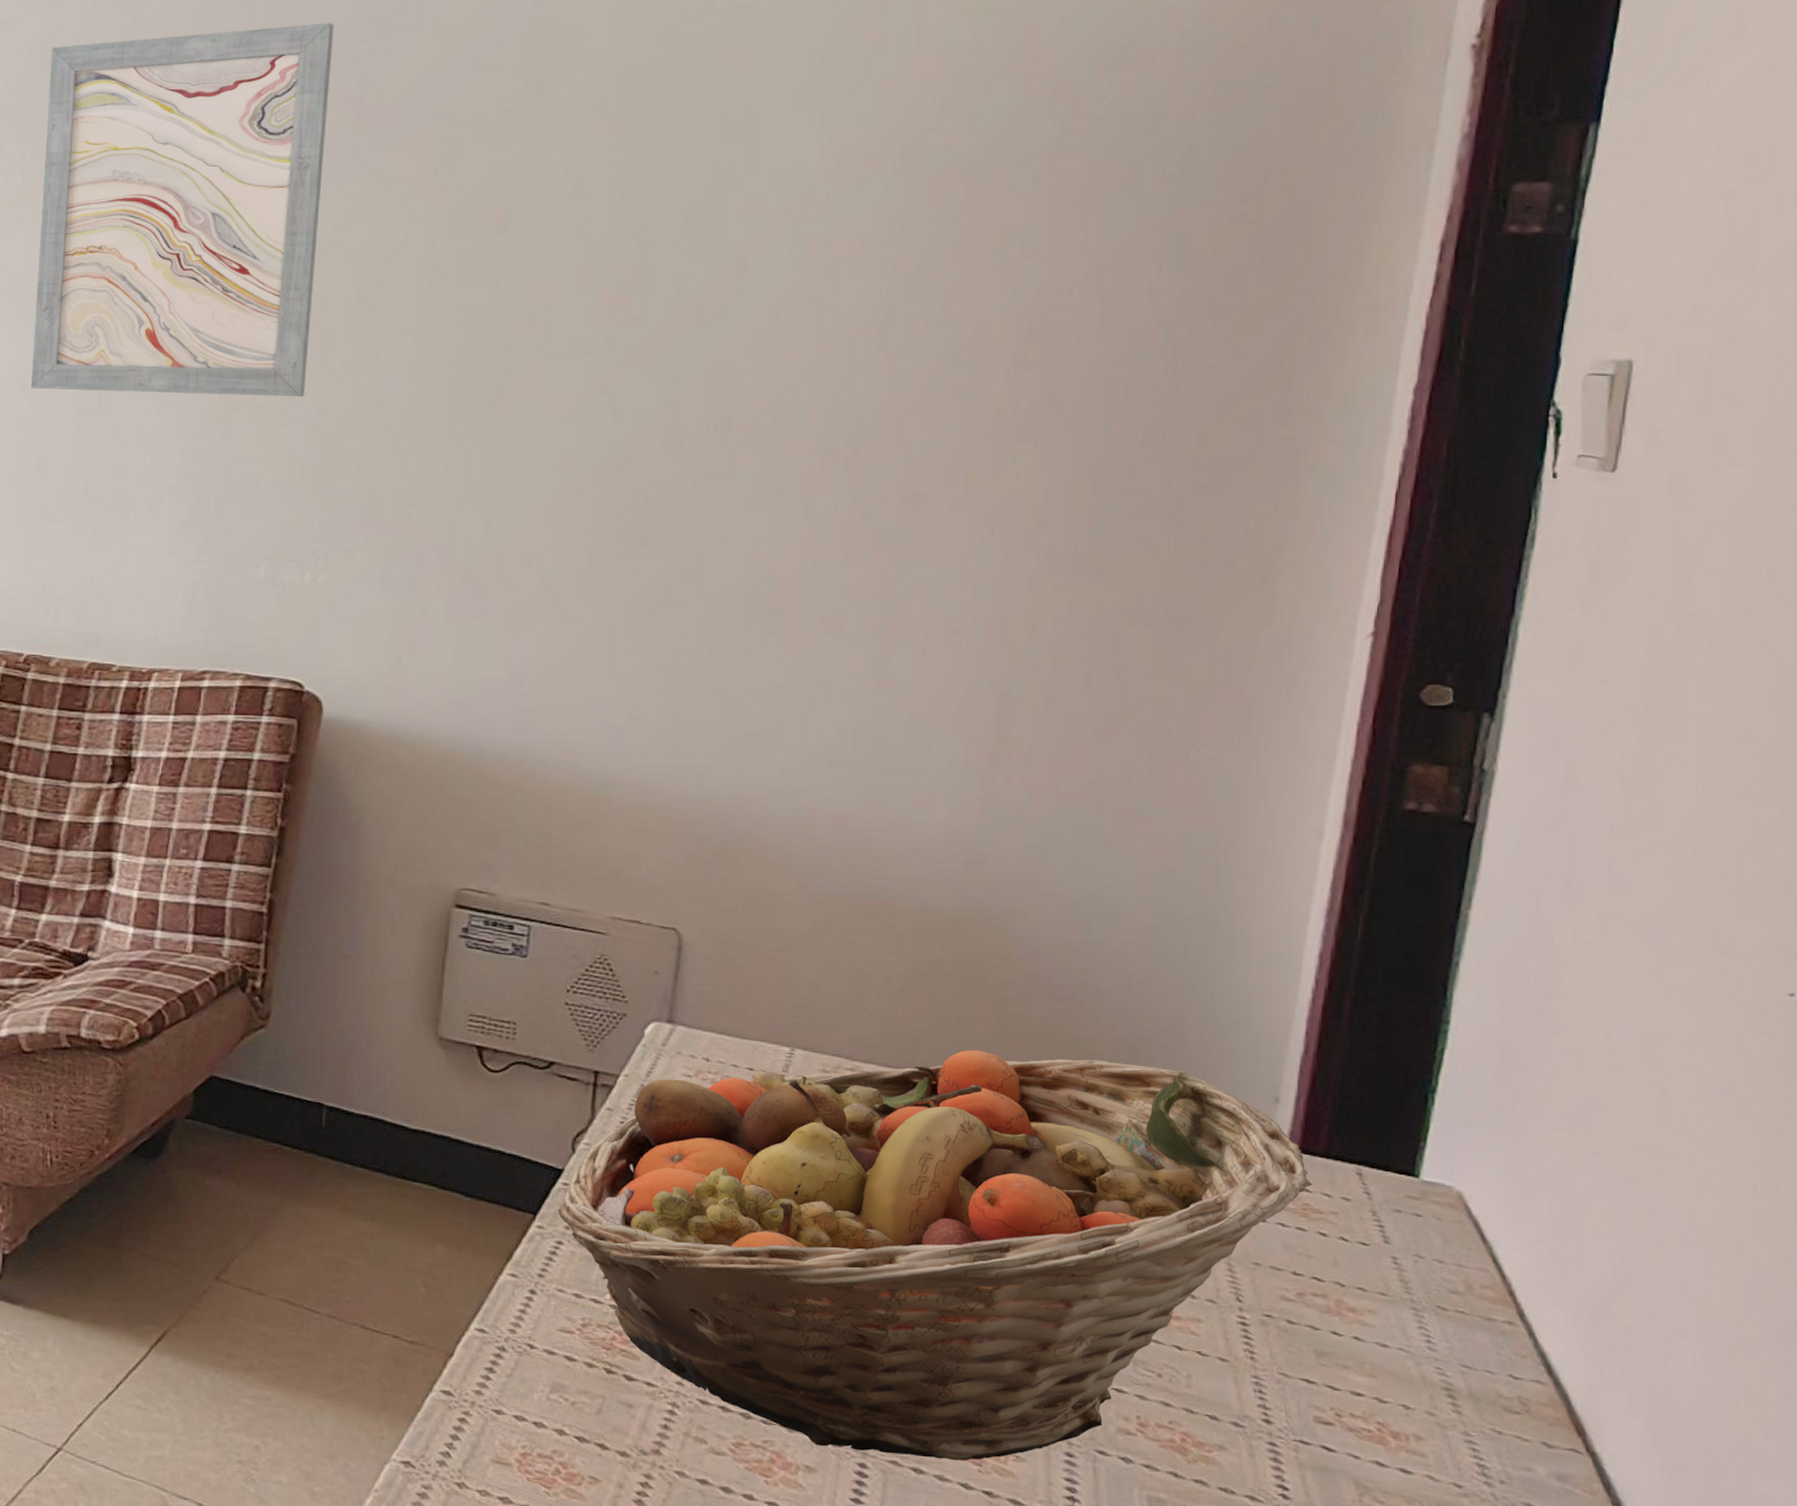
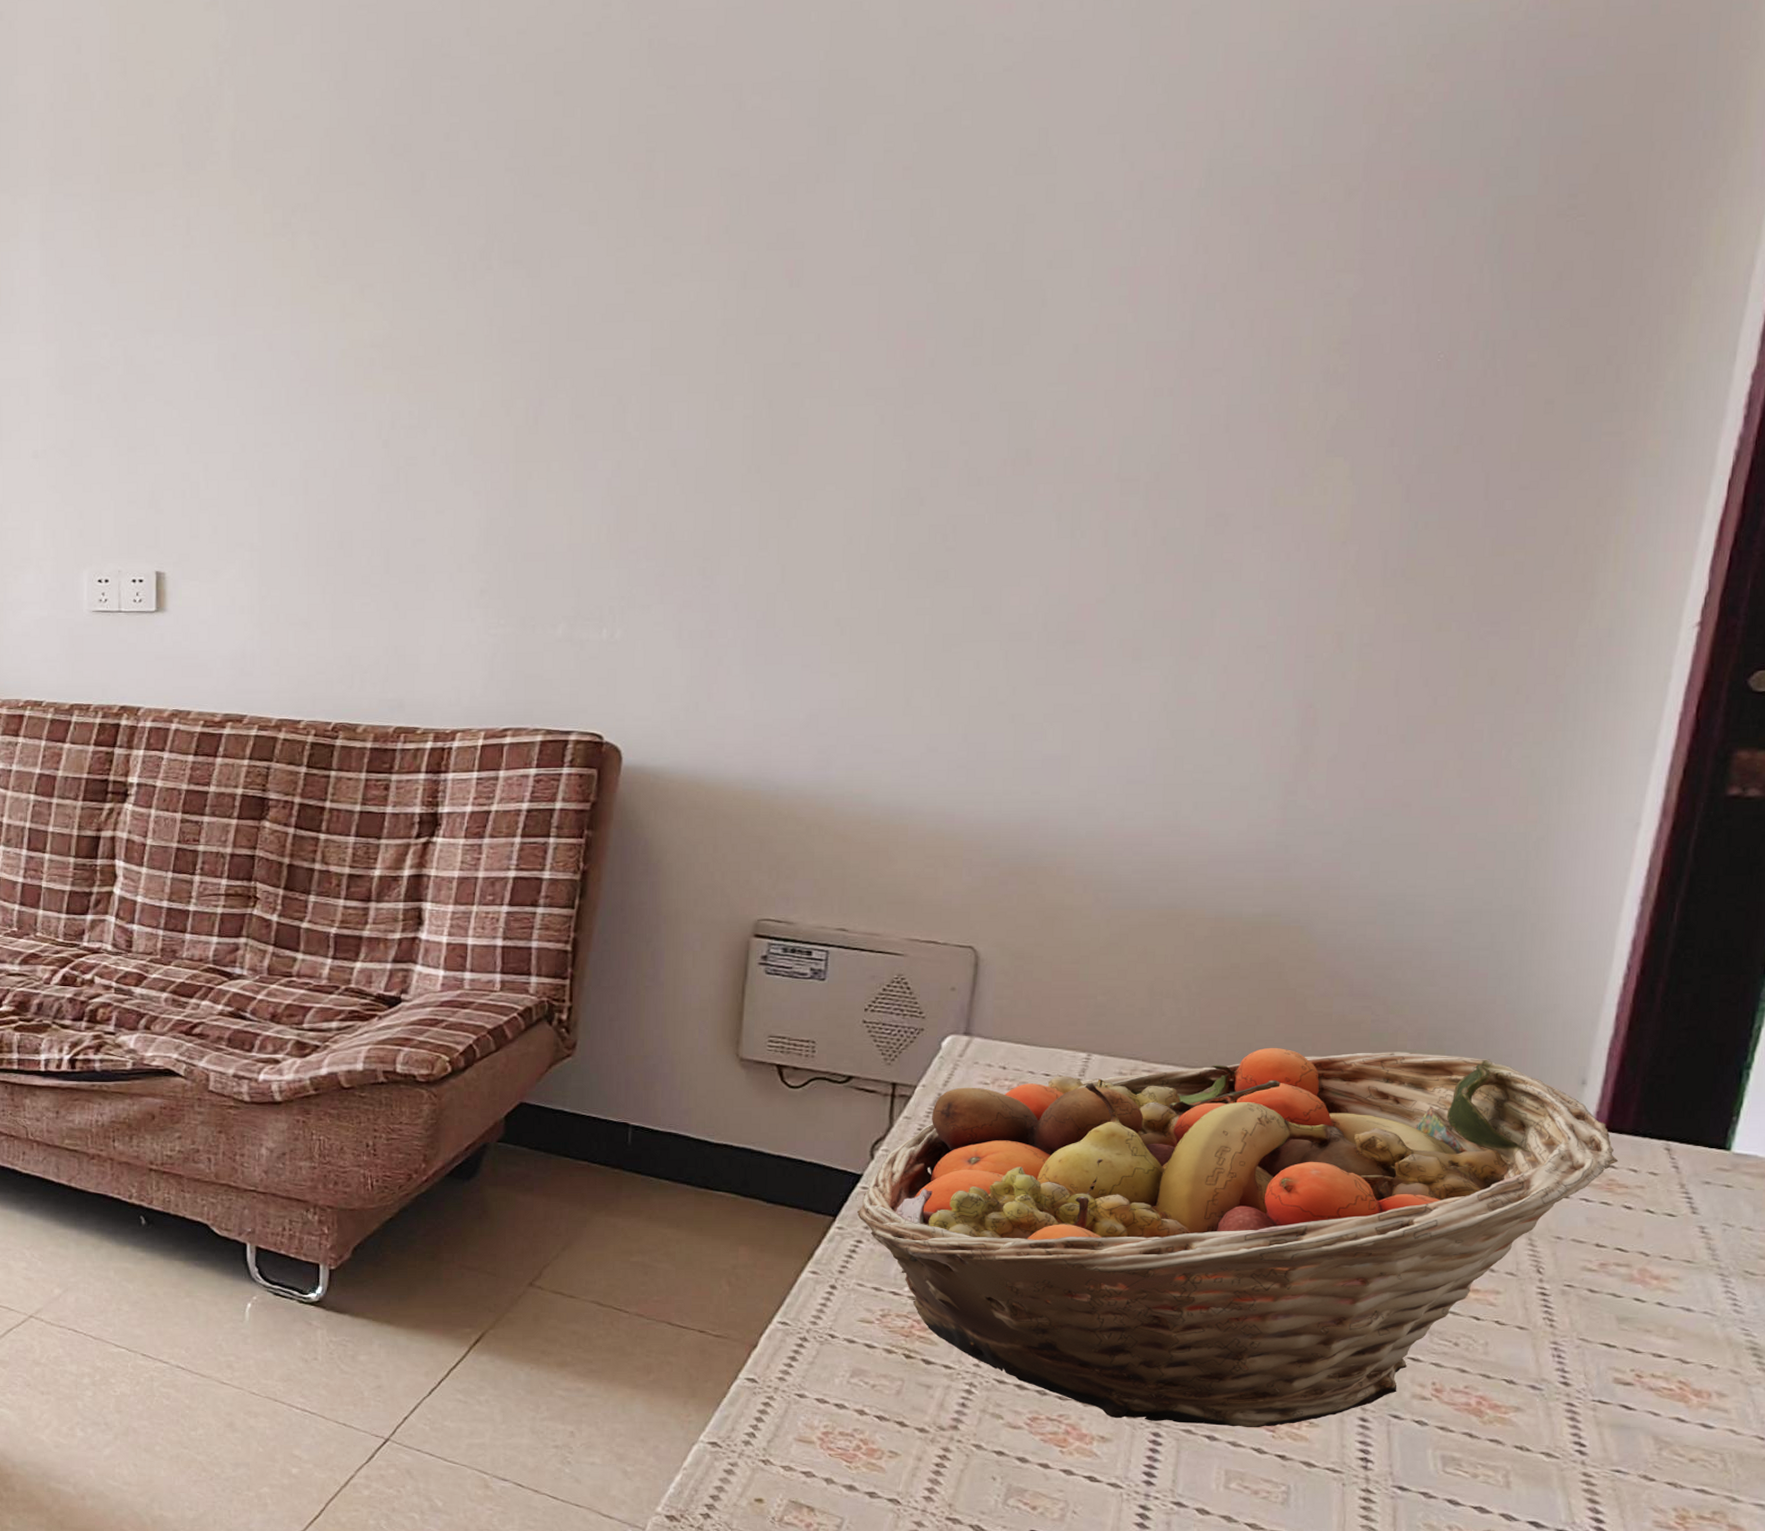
wall art: present [30,23,334,397] -> none [330,90,622,472]

